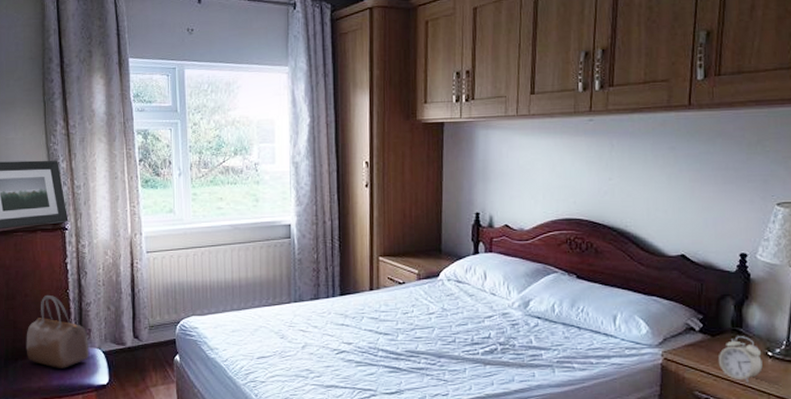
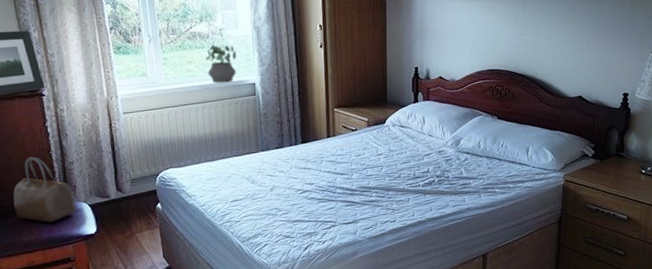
potted plant: none [238,180,271,223] -> present [205,45,236,83]
alarm clock: present [718,336,763,384] -> none [605,159,638,196]

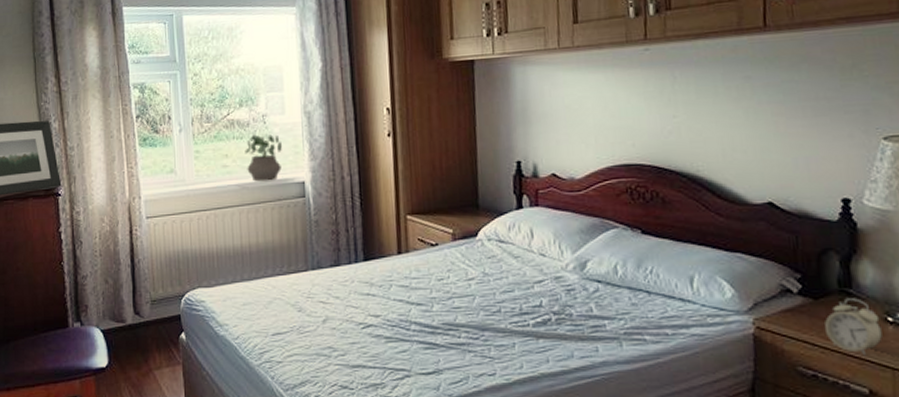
handbag: present [13,156,77,223] -> none [18,267,87,350]
alarm clock: none [605,159,638,196] -> present [824,298,883,357]

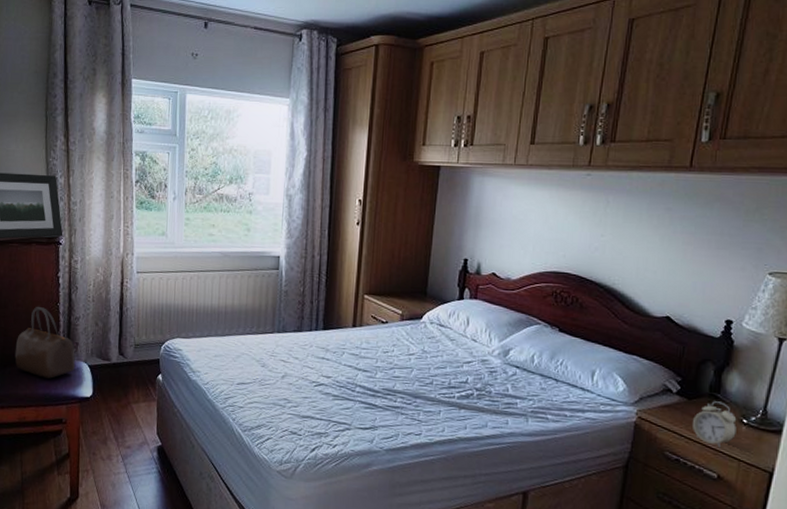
handbag: none [18,267,87,350] -> present [15,306,76,379]
potted plant: present [245,134,282,182] -> none [230,209,263,253]

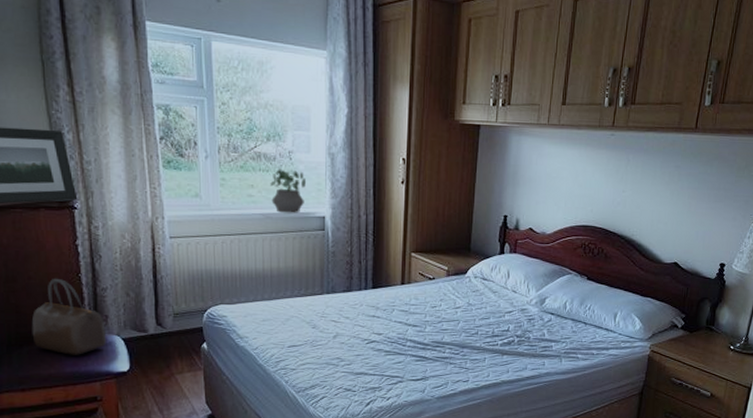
potted plant: none [230,209,263,253] -> present [270,169,306,213]
alarm clock: present [692,401,737,449] -> none [692,333,726,372]

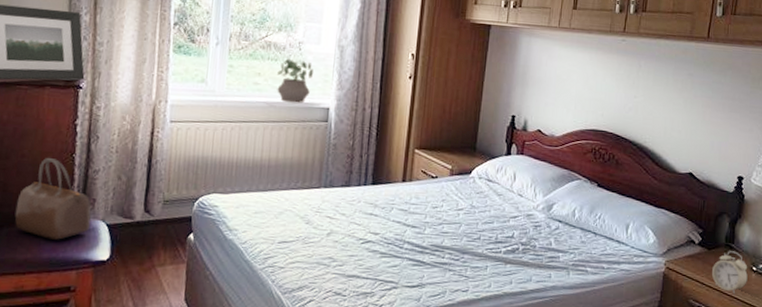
alarm clock: none [692,333,726,372] -> present [711,251,748,295]

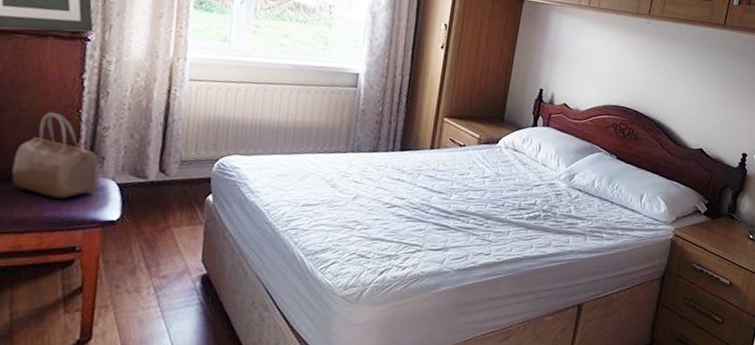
potted plant: present [277,58,313,104] -> none [305,21,344,68]
alarm clock: present [711,251,748,295] -> none [713,220,746,260]

